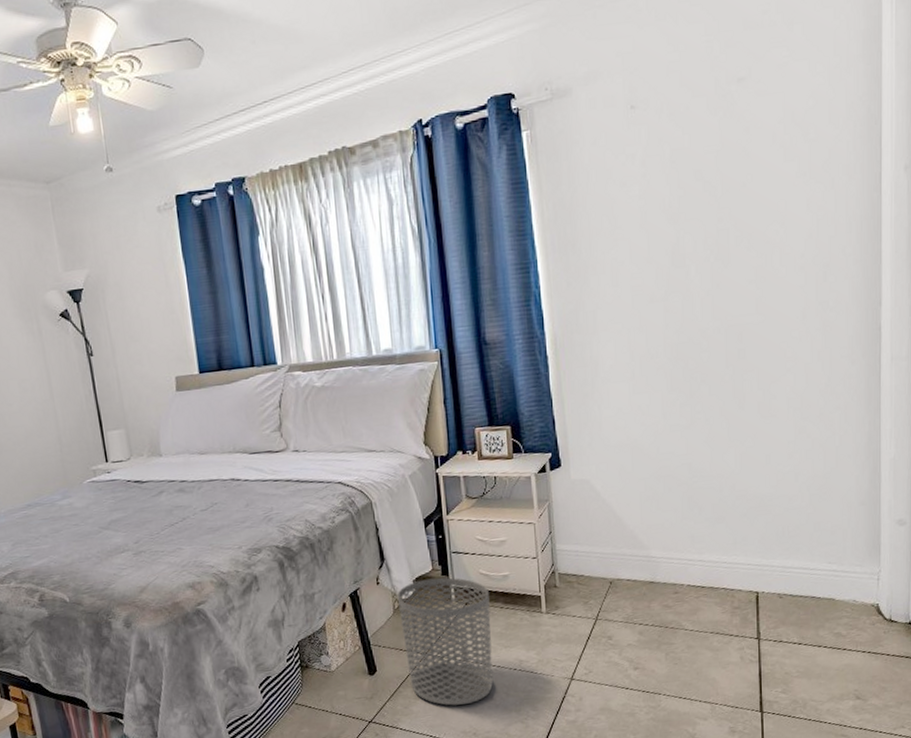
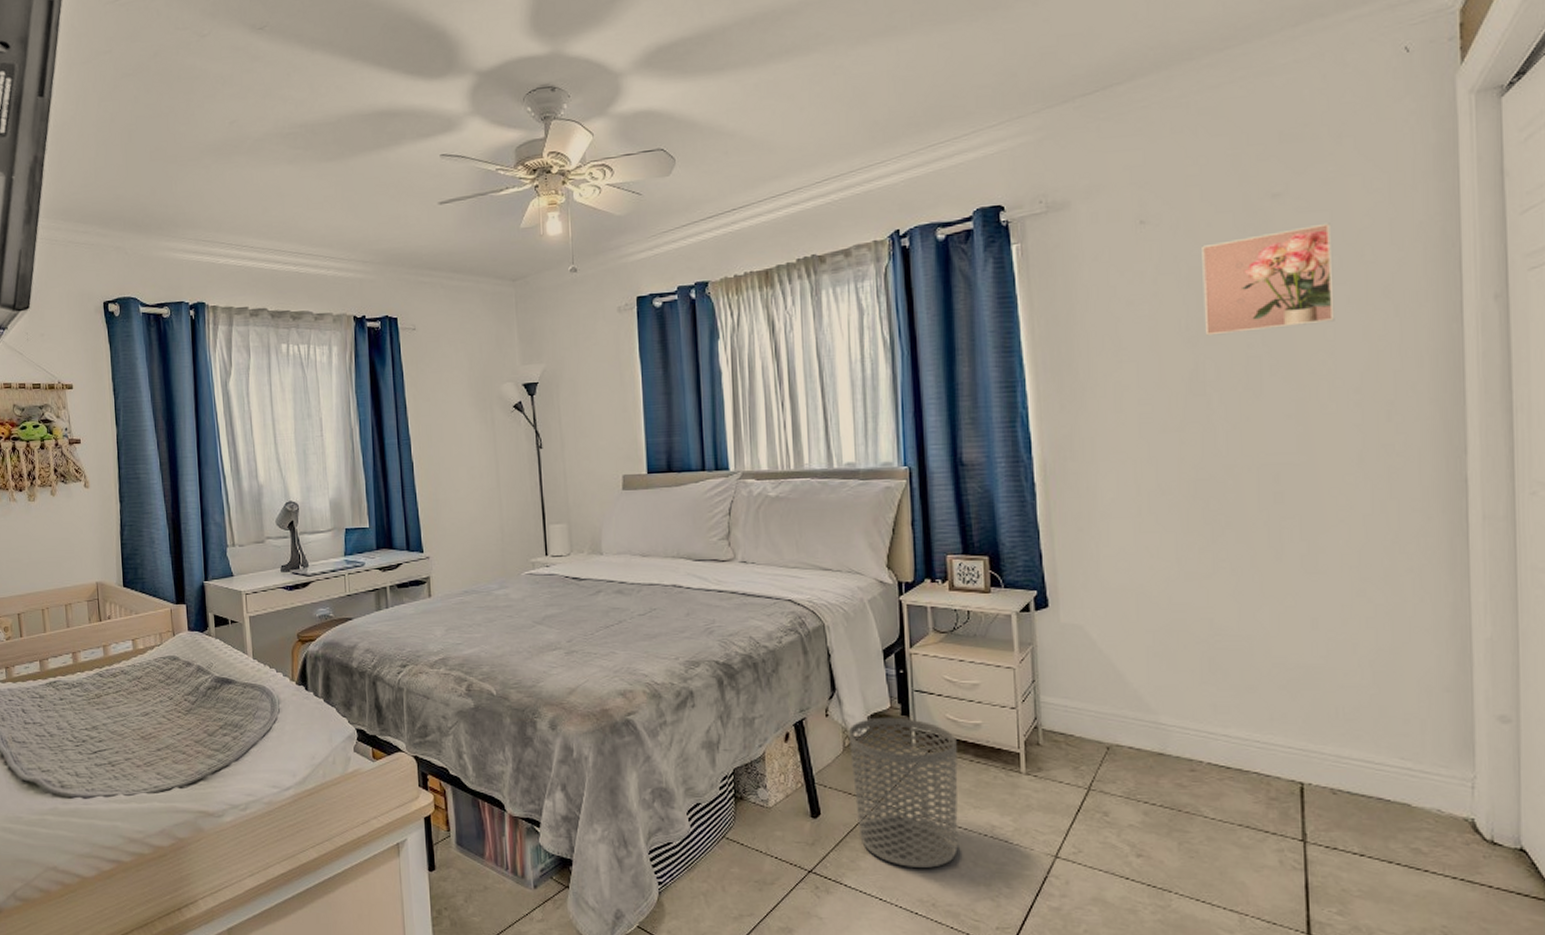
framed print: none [681,104,786,212] -> present [1202,223,1335,336]

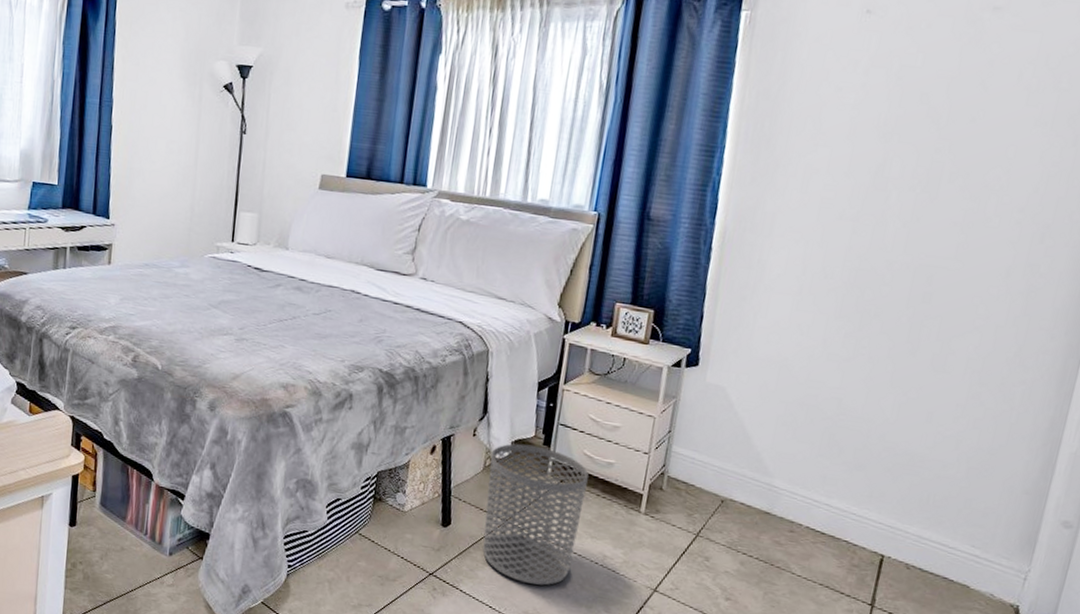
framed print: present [1202,223,1335,336] -> none [901,44,1039,141]

